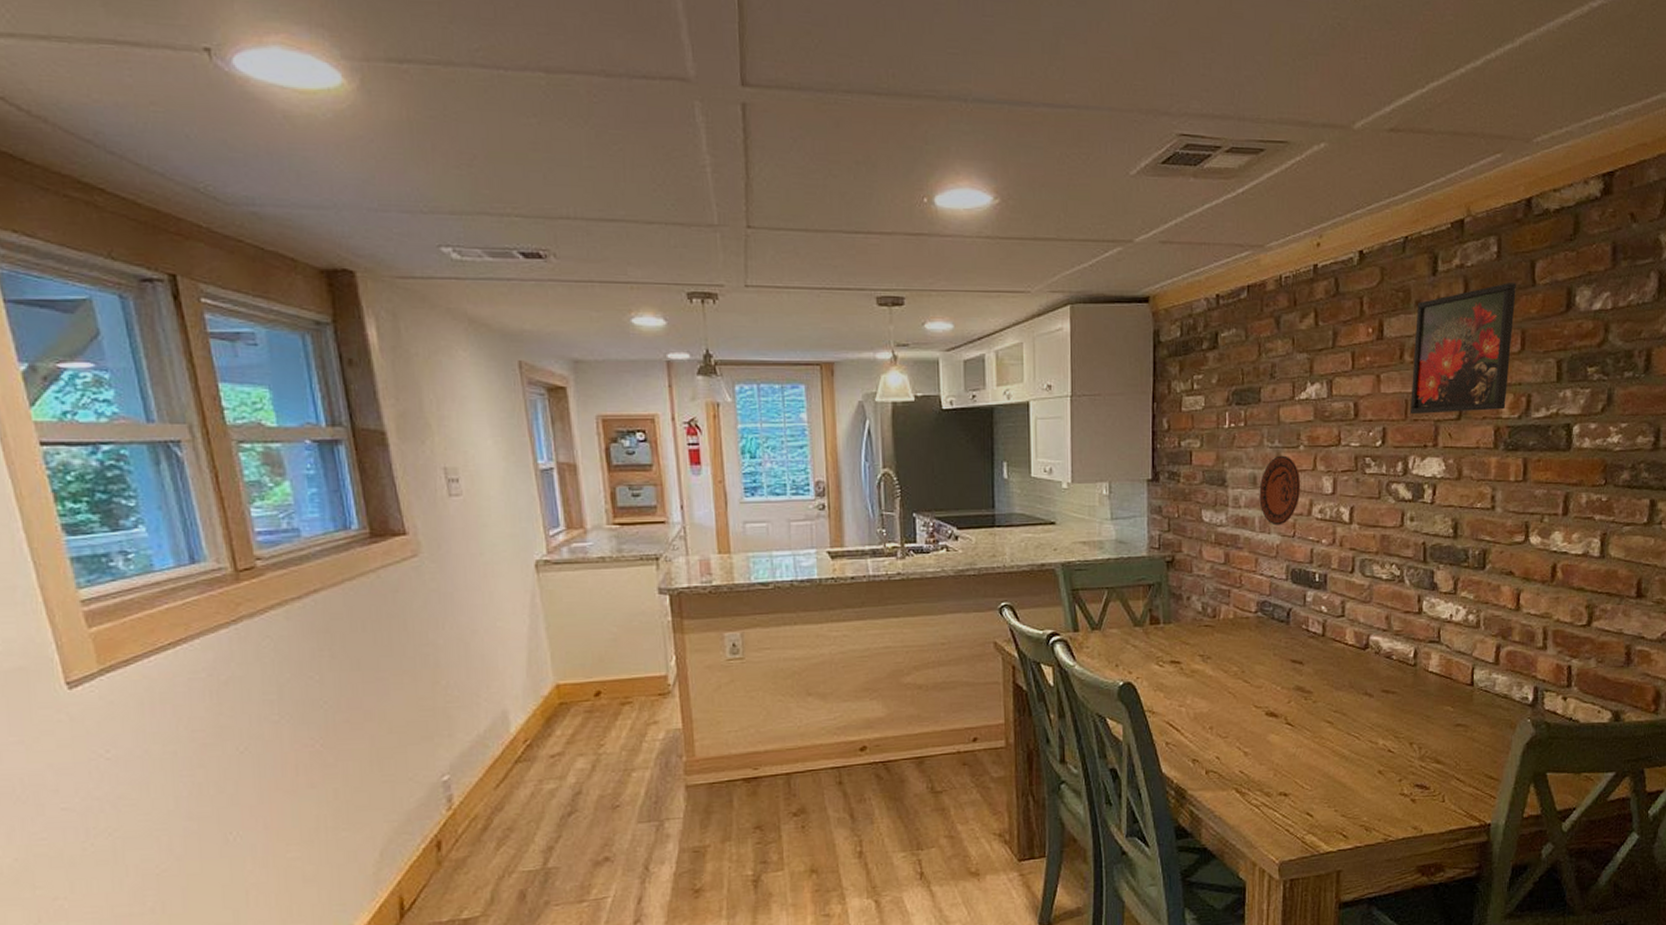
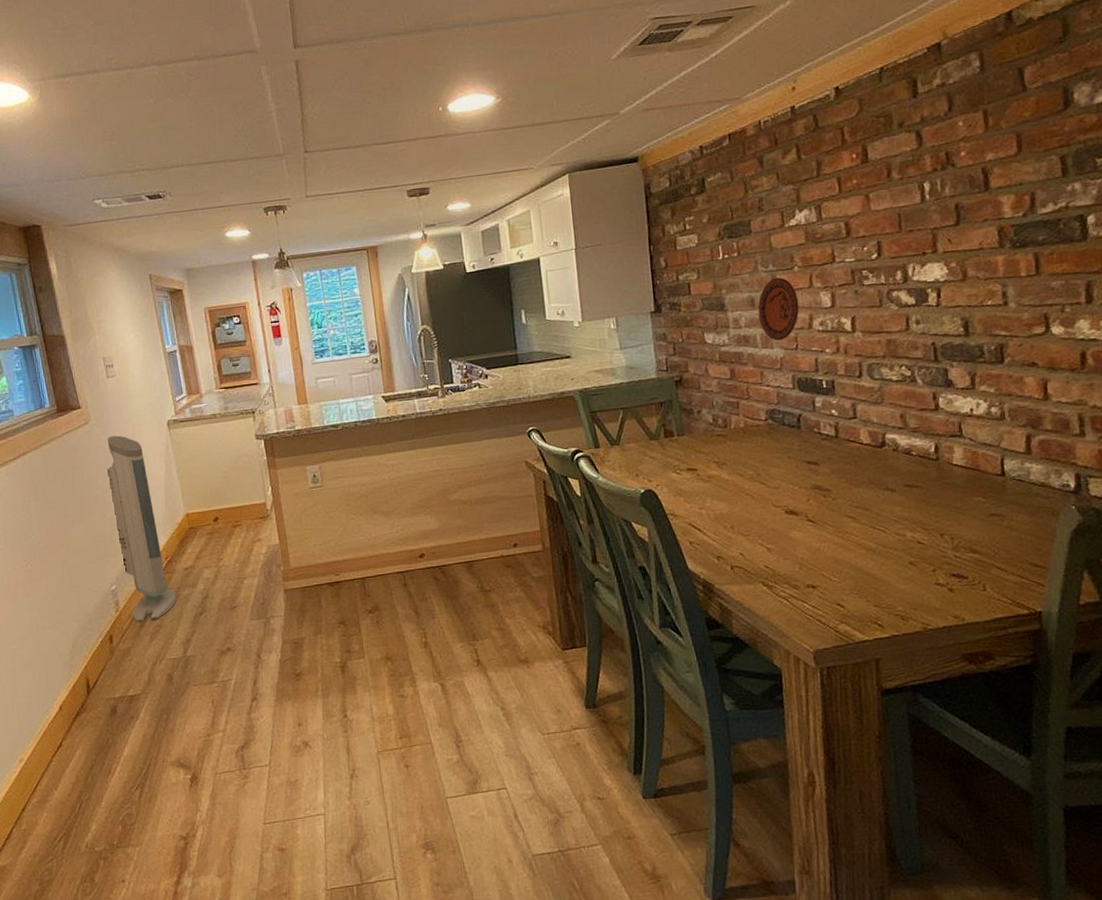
air purifier: none [442,575,537,824] -> present [106,435,177,622]
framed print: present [1409,283,1516,415] -> none [900,91,1008,226]

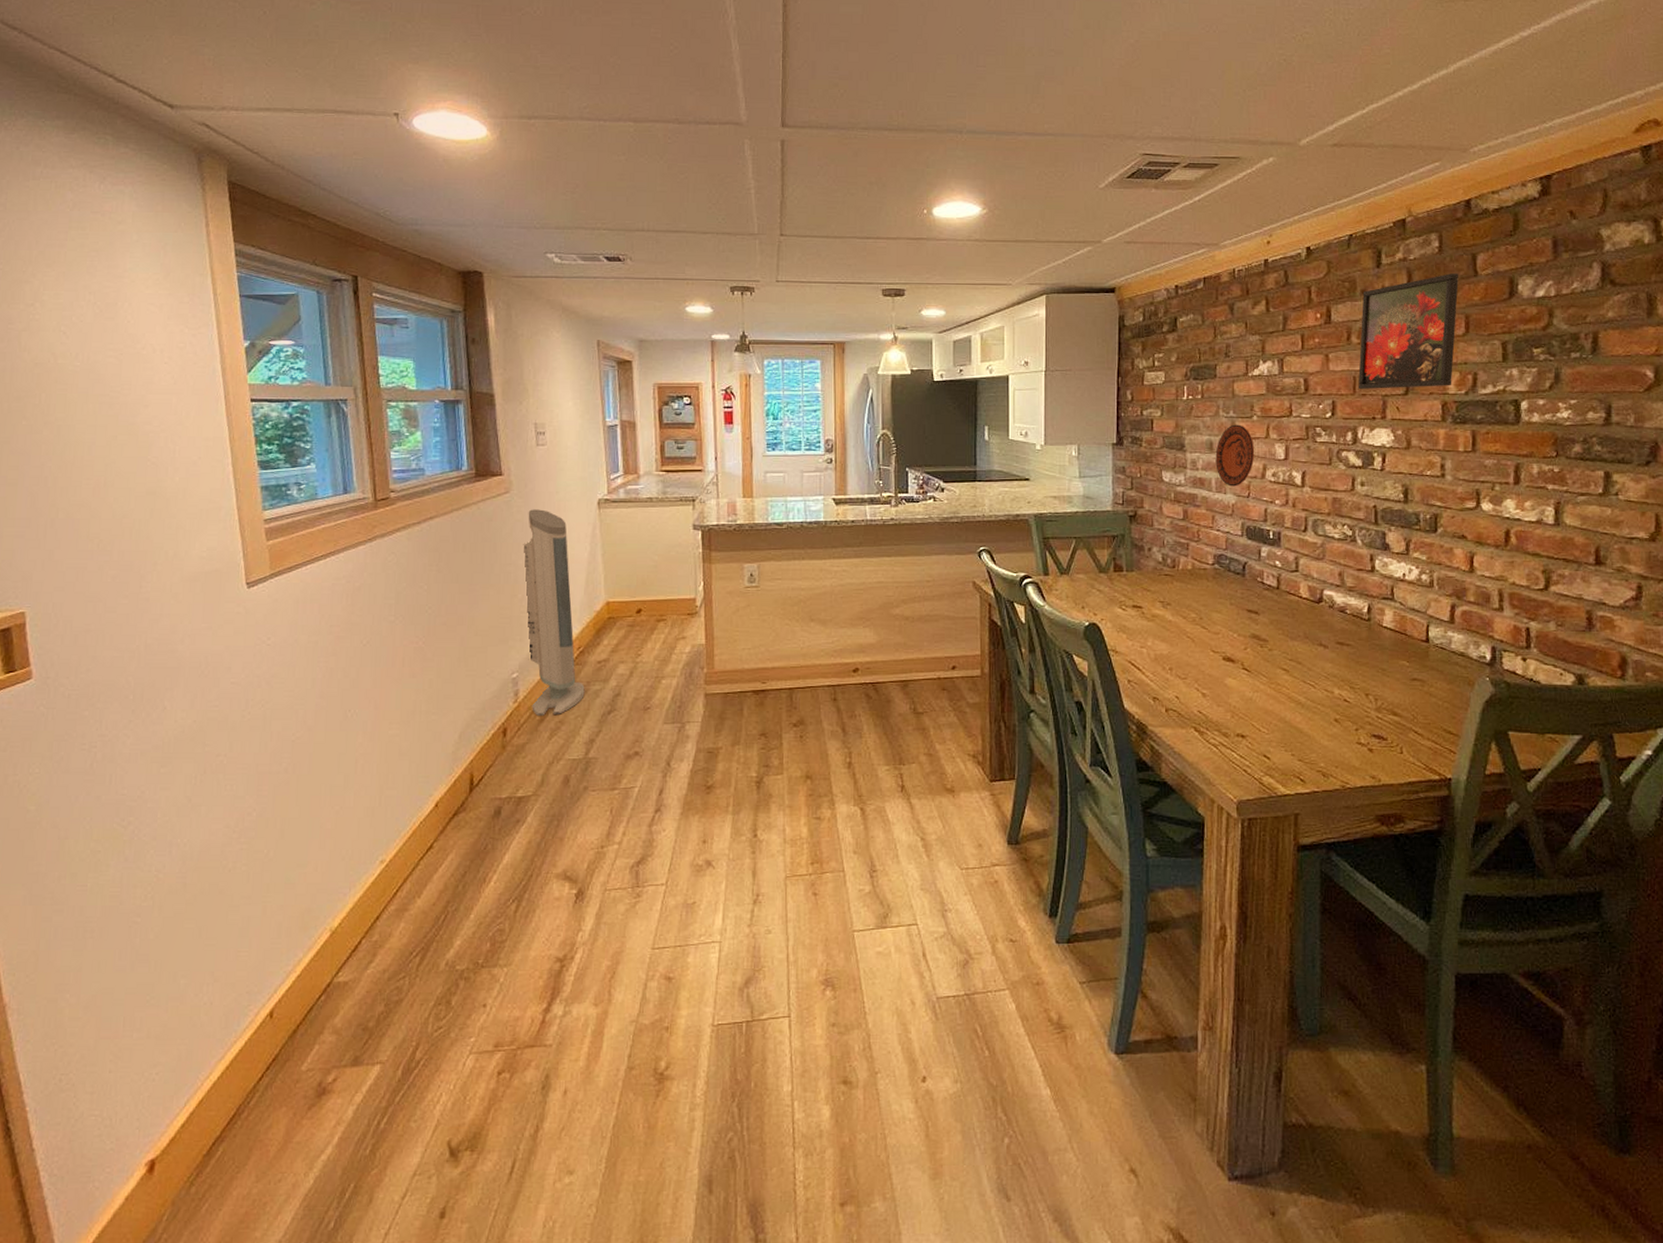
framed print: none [900,91,1008,226] -> present [1358,273,1459,390]

